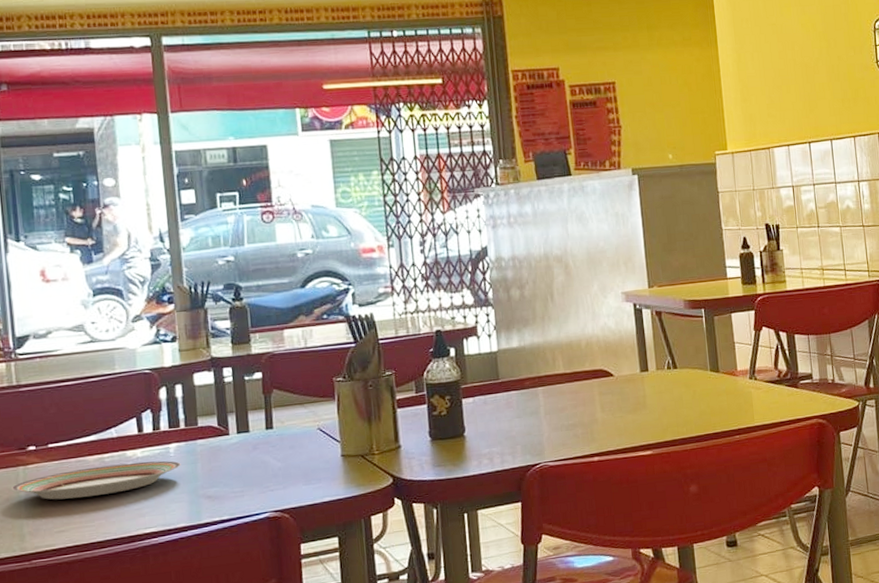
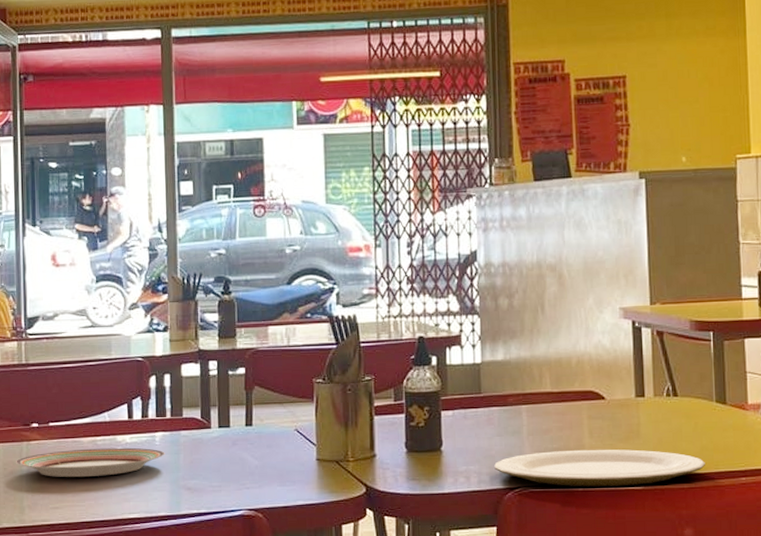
plate: none [515,418,704,459] -> present [494,449,705,487]

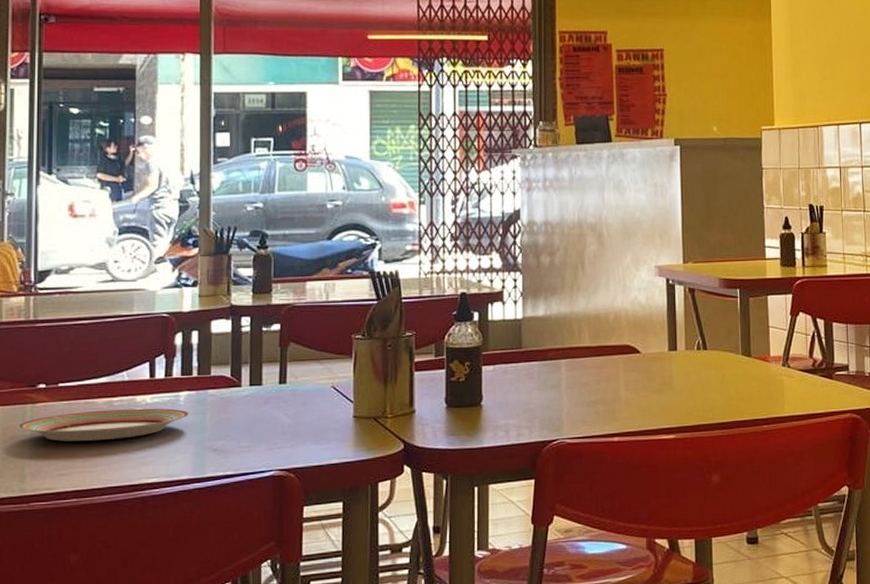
plate: present [494,449,705,487] -> none [533,400,731,438]

